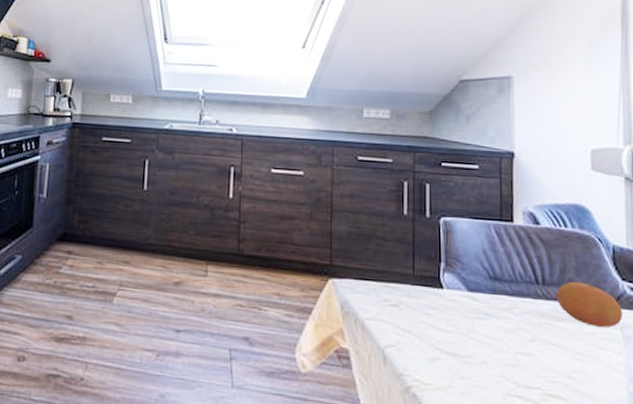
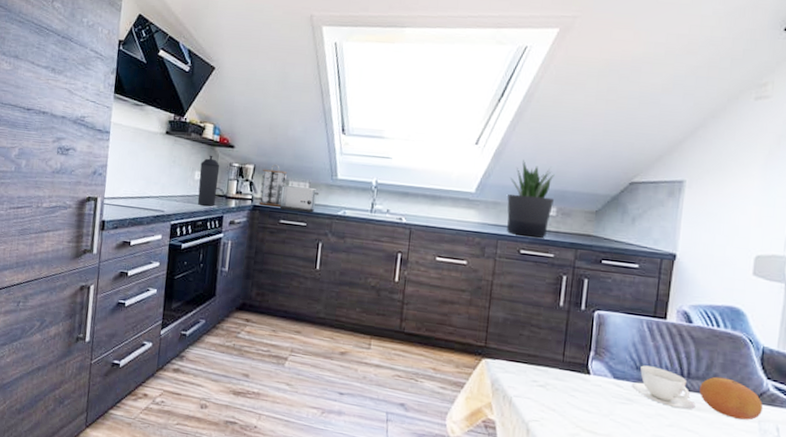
canister: none [11,70,35,126] -> present [197,155,220,206]
spice rack: none [79,77,108,124] -> present [259,164,287,208]
toaster: none [101,99,144,129] -> present [279,185,320,214]
planter: none [339,62,386,142] -> present [507,159,555,238]
teacup: none [486,274,555,321] -> present [631,365,696,410]

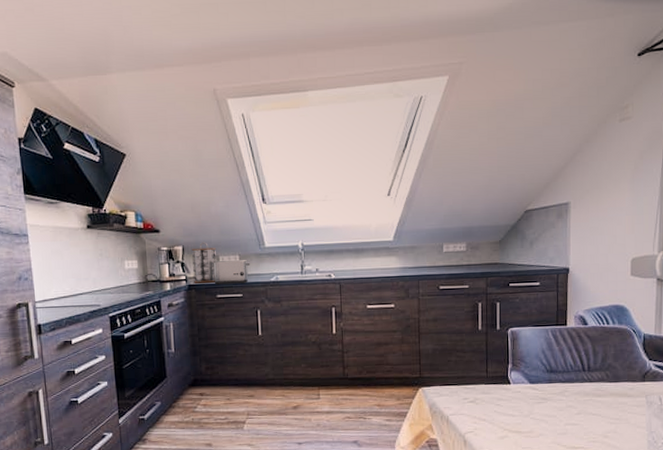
canister: present [197,155,220,206] -> none [128,242,150,293]
planter: present [507,159,555,238] -> none [422,204,463,273]
teacup: present [631,365,696,410] -> none [544,367,597,399]
fruit: present [699,376,764,421] -> none [598,365,648,397]

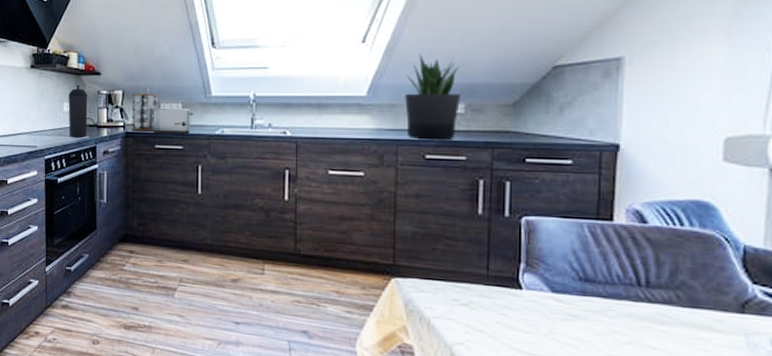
canister: none [128,242,150,293] -> present [68,85,88,137]
planter: none [422,204,463,273] -> present [405,54,460,139]

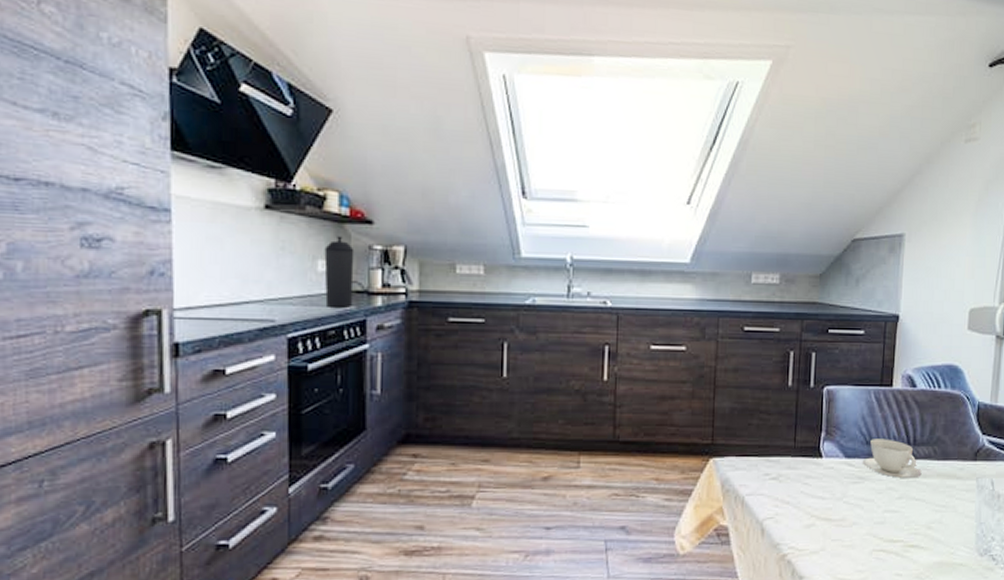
spice rack: present [131,87,157,133] -> none [417,243,452,302]
toaster: present [153,107,194,136] -> none [446,270,499,306]
planter: present [405,54,460,139] -> none [726,220,776,310]
teacup: none [574,275,659,325] -> present [862,439,922,479]

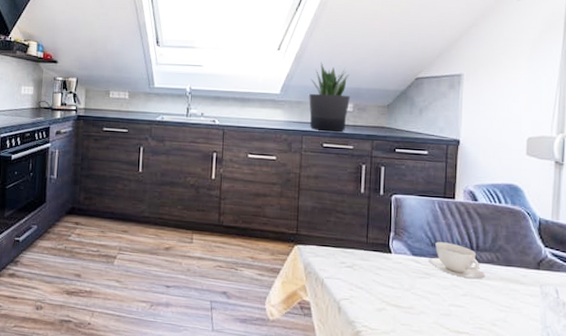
canister: present [324,235,355,308] -> none [25,70,45,118]
planter: none [726,220,776,310] -> present [309,62,350,132]

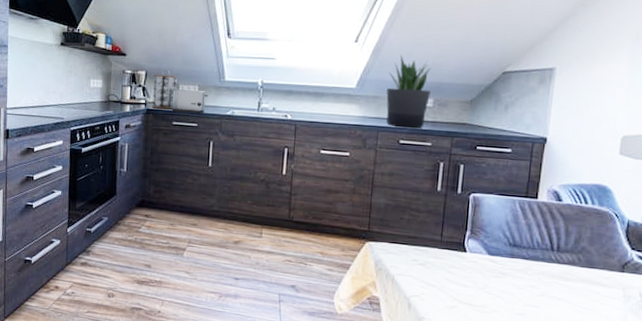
spice rack: none [83,76,107,117] -> present [152,69,177,110]
toaster: none [102,95,139,121] -> present [171,88,209,115]
teacup: present [428,242,485,280] -> none [504,242,565,281]

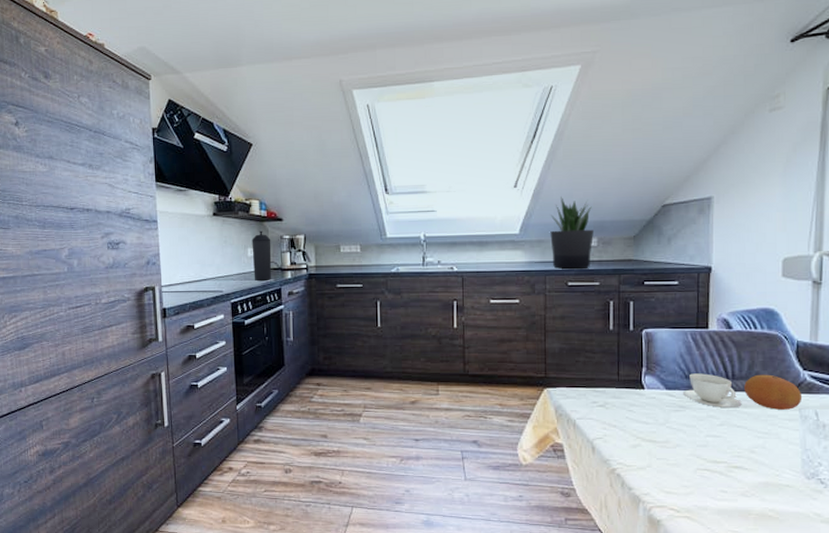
canister: none [94,63,114,112] -> present [252,230,272,281]
spice rack: present [152,69,177,110] -> none [313,231,337,273]
toaster: present [171,88,209,115] -> none [334,249,371,275]
teacup: none [504,242,565,281] -> present [682,373,742,409]
fruit: none [568,249,628,288] -> present [744,374,803,410]

